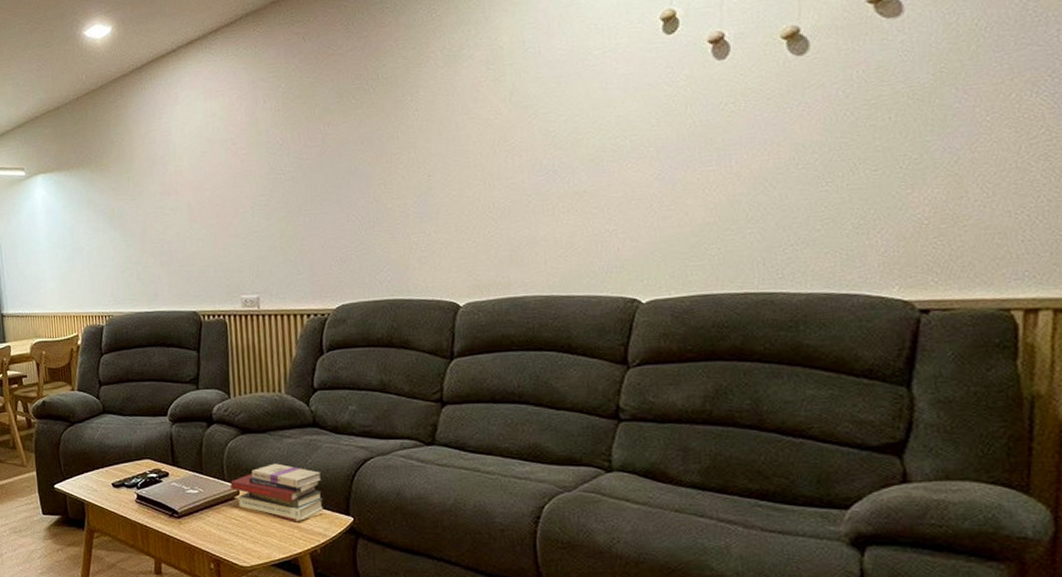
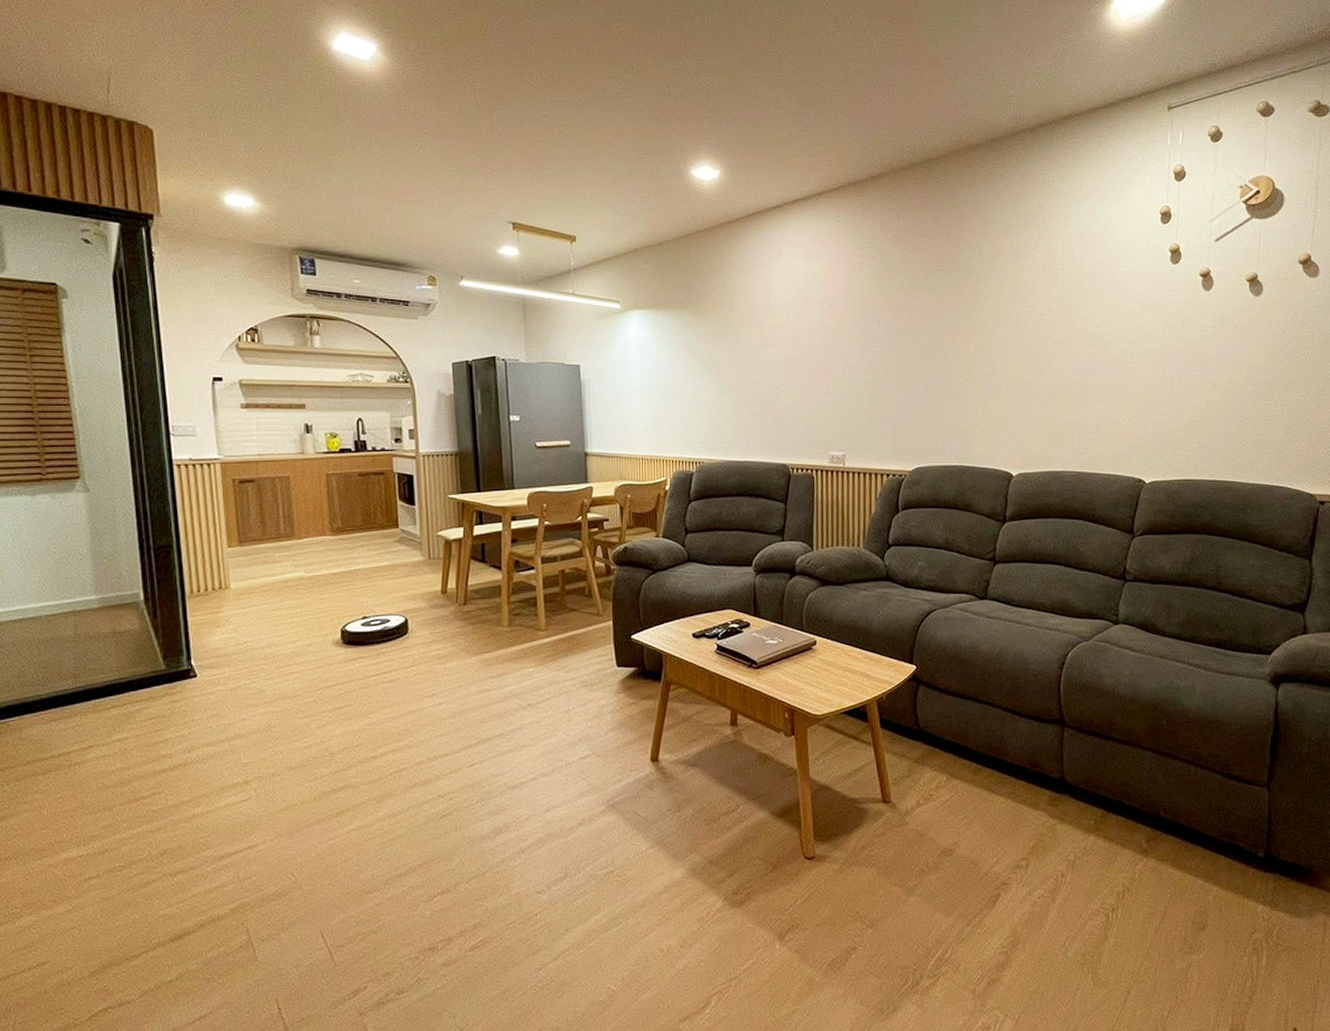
books: present [230,463,323,522] -> none [808,614,891,671]

